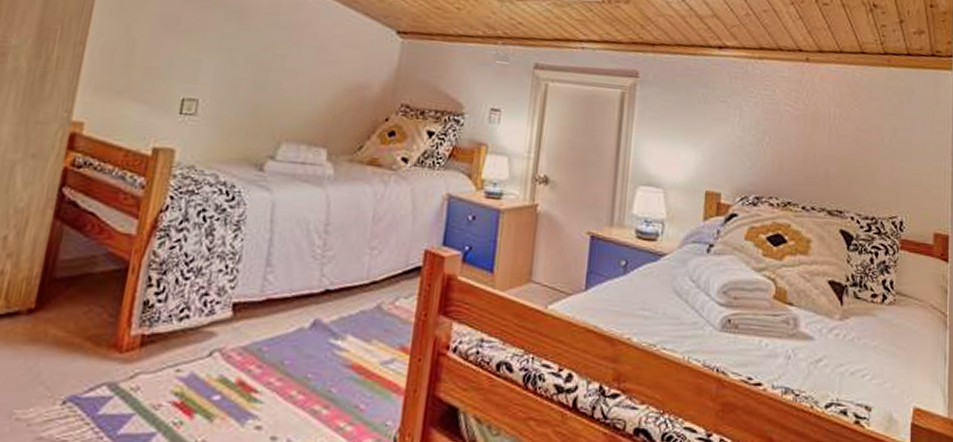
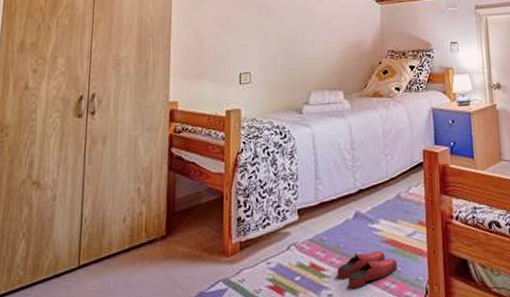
slippers: none [273,376,361,423] -> present [337,251,398,288]

